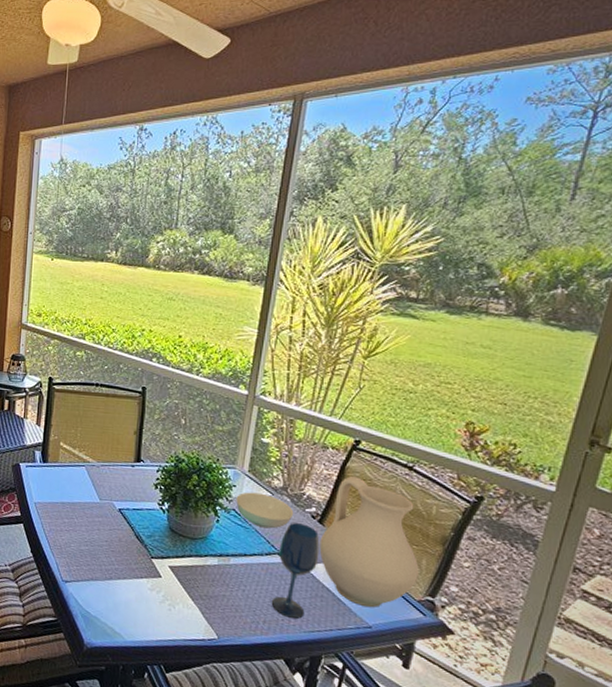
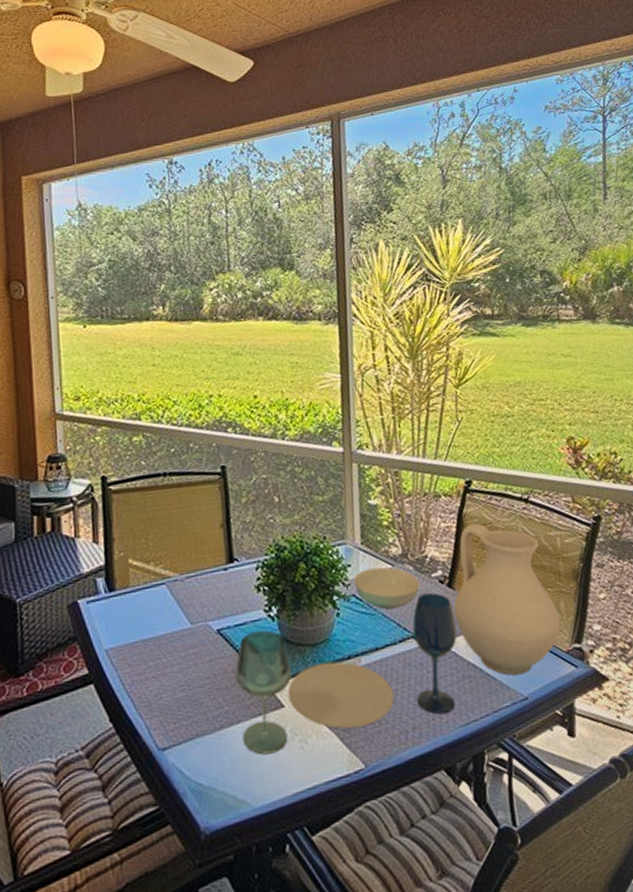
wine glass: none [125,517,172,608] -> present [235,630,292,755]
plate: none [166,553,253,610] -> present [287,661,395,729]

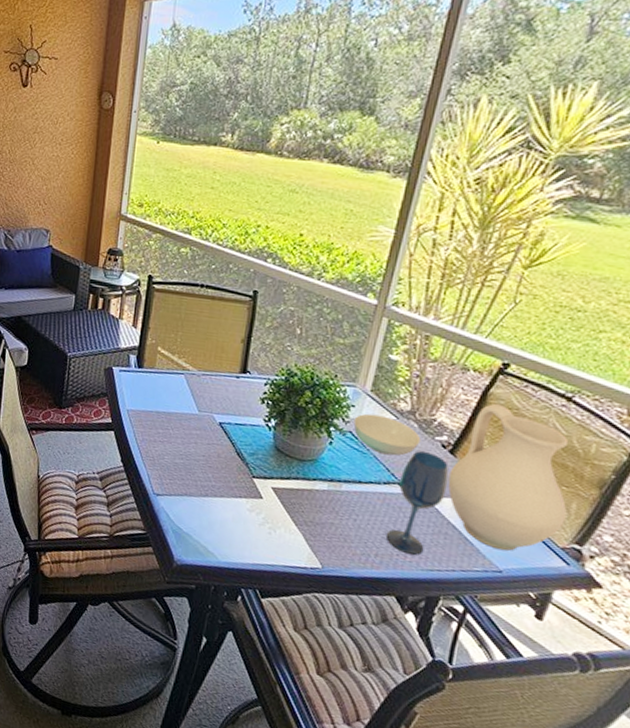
wine glass: present [235,630,292,755] -> none [221,433,277,529]
plate: present [287,661,395,729] -> none [267,475,366,539]

